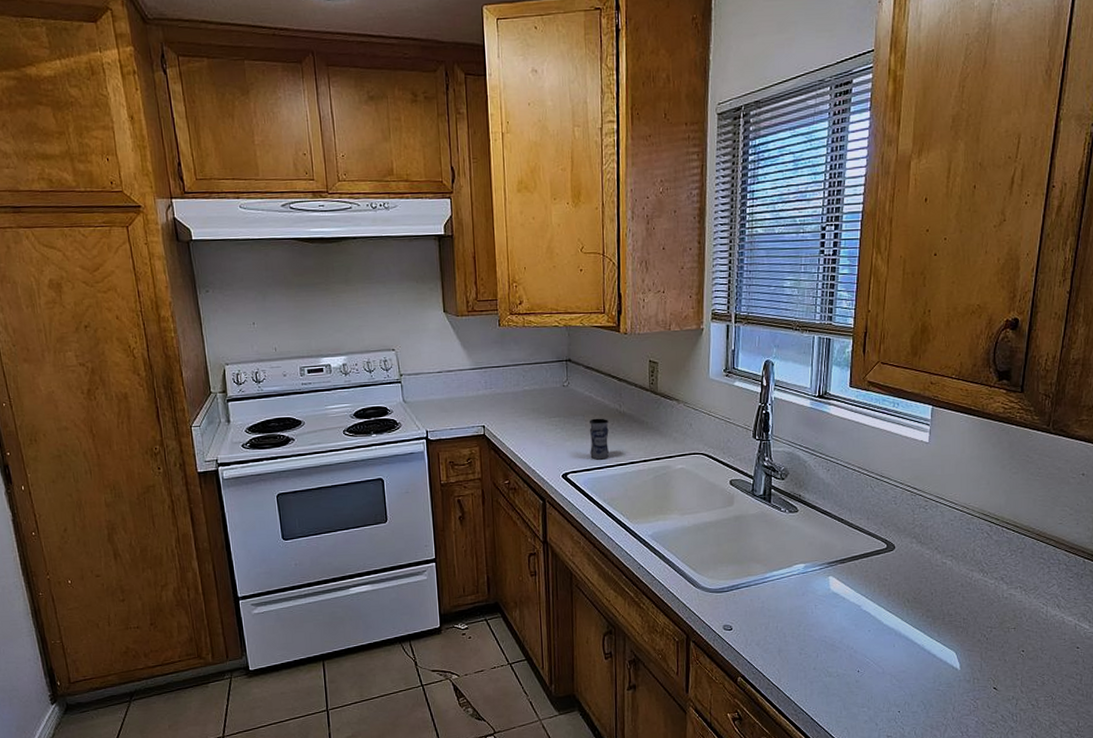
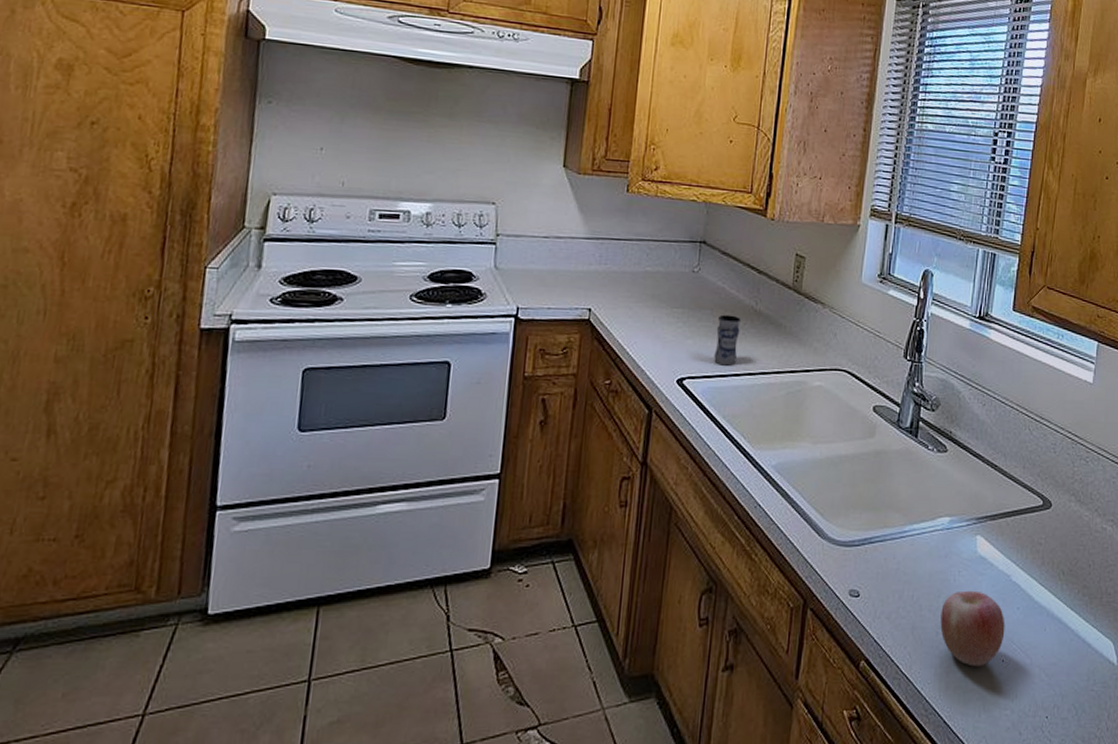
apple: none [802,619,859,677] -> present [940,590,1005,667]

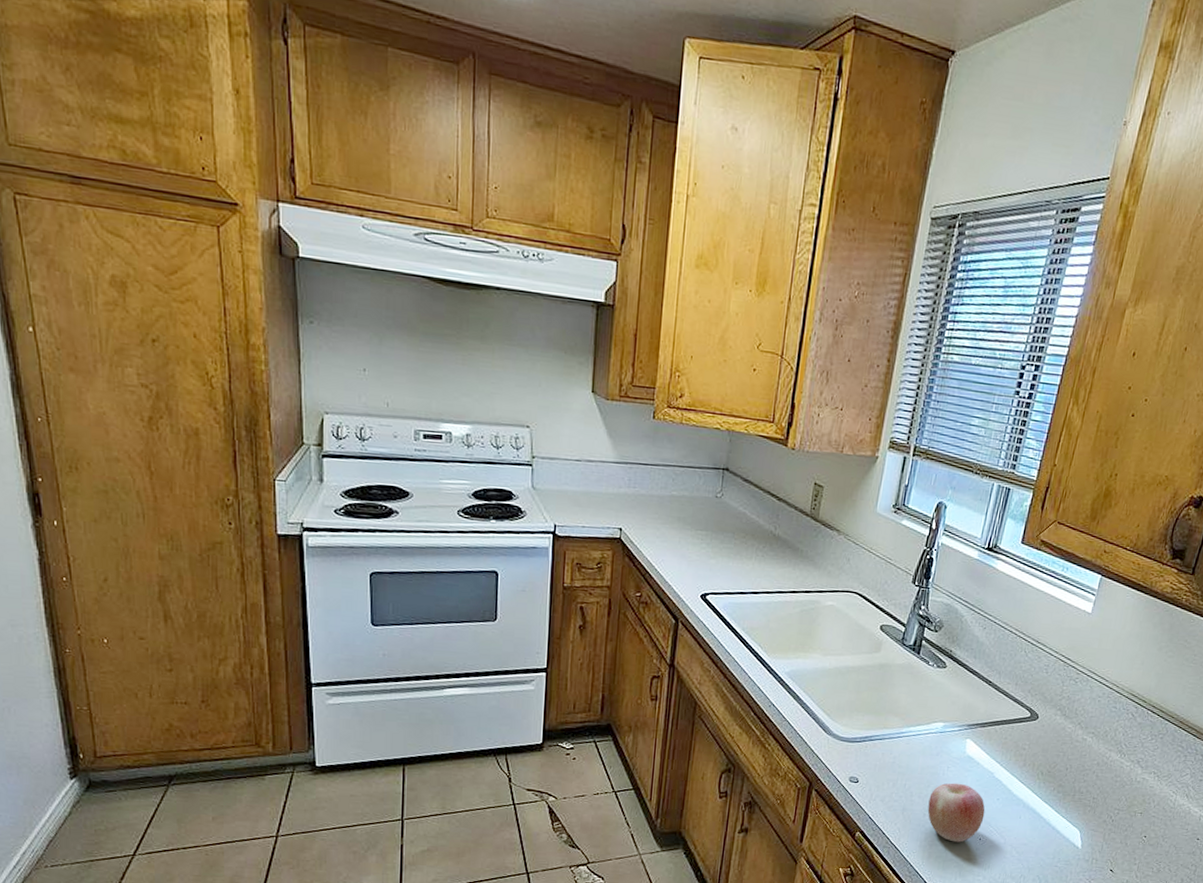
jar: present [714,314,741,366] -> none [735,537,760,584]

